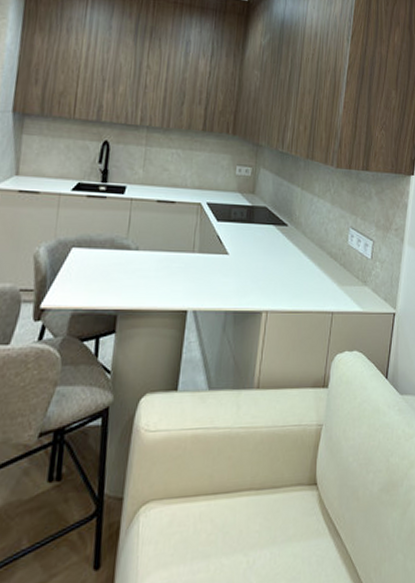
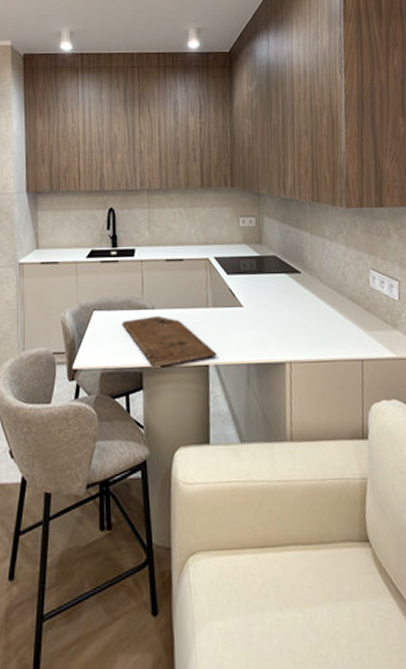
cutting board: none [101,257,196,311] -> present [122,315,217,368]

